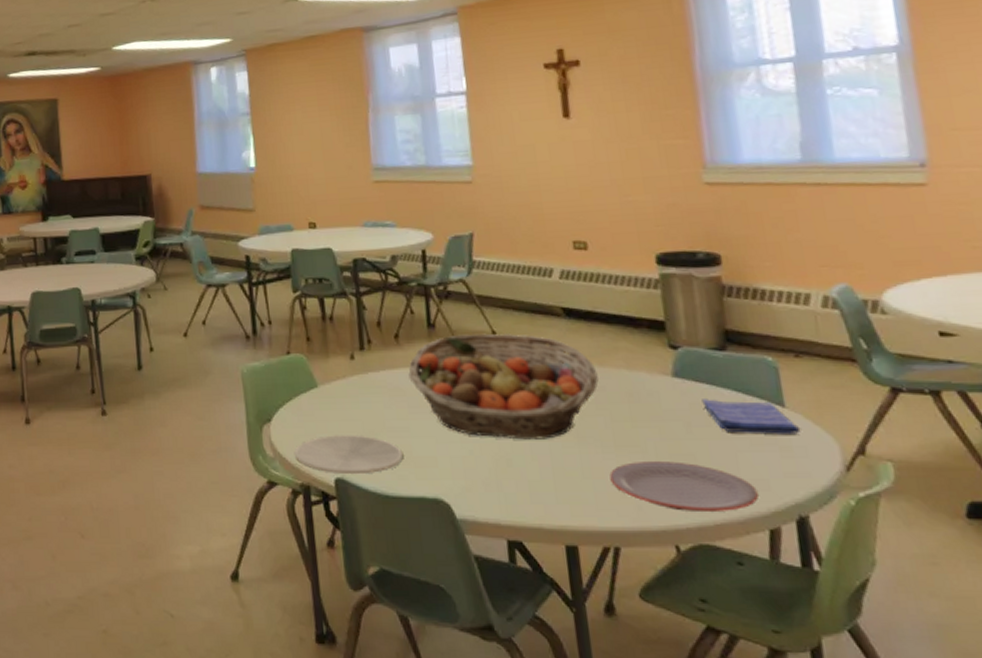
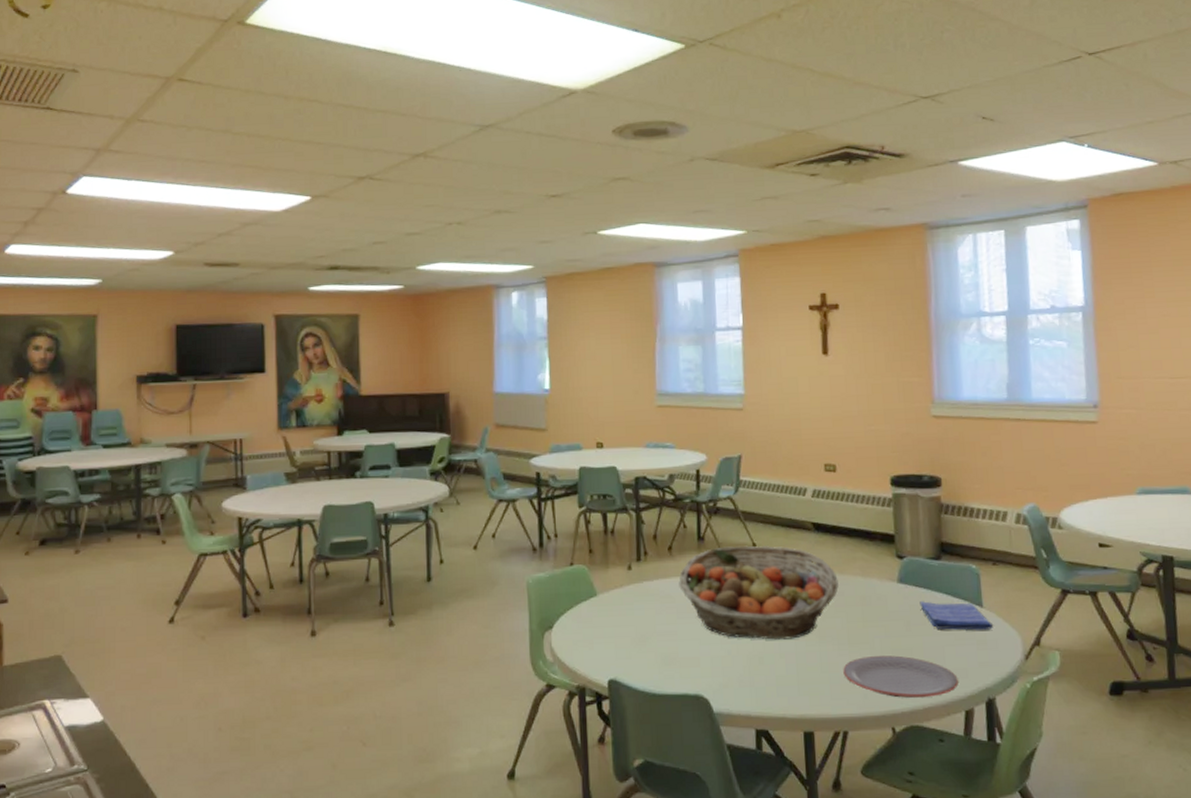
plate: present [295,435,404,475] -> none [573,639,671,676]

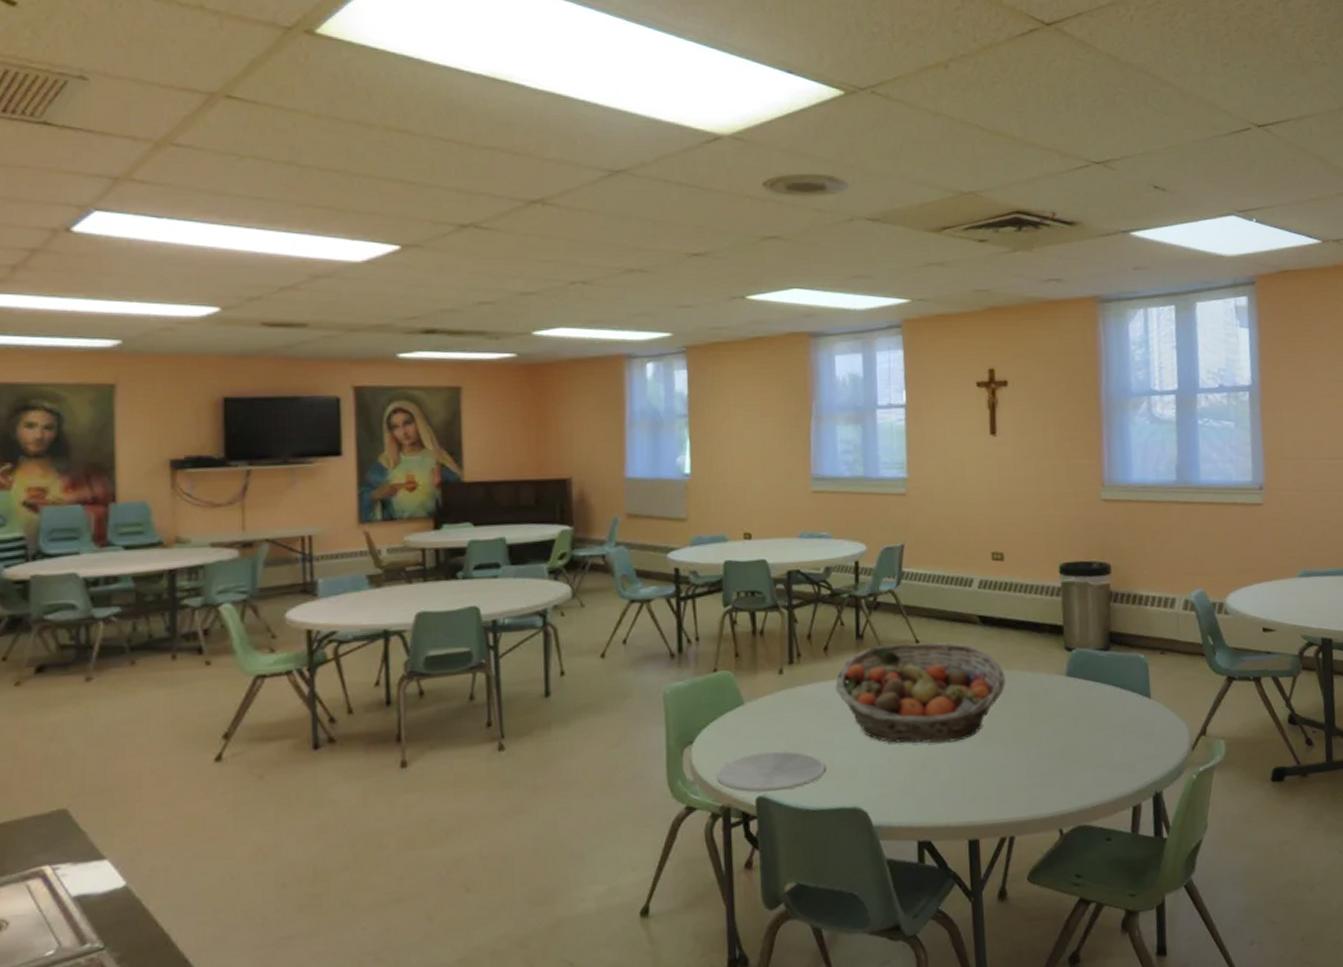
plate: none [573,639,671,676] -> present [716,751,826,793]
plate: present [843,655,958,699] -> none [1010,753,1126,798]
dish towel: present [919,601,994,630] -> none [1088,694,1161,723]

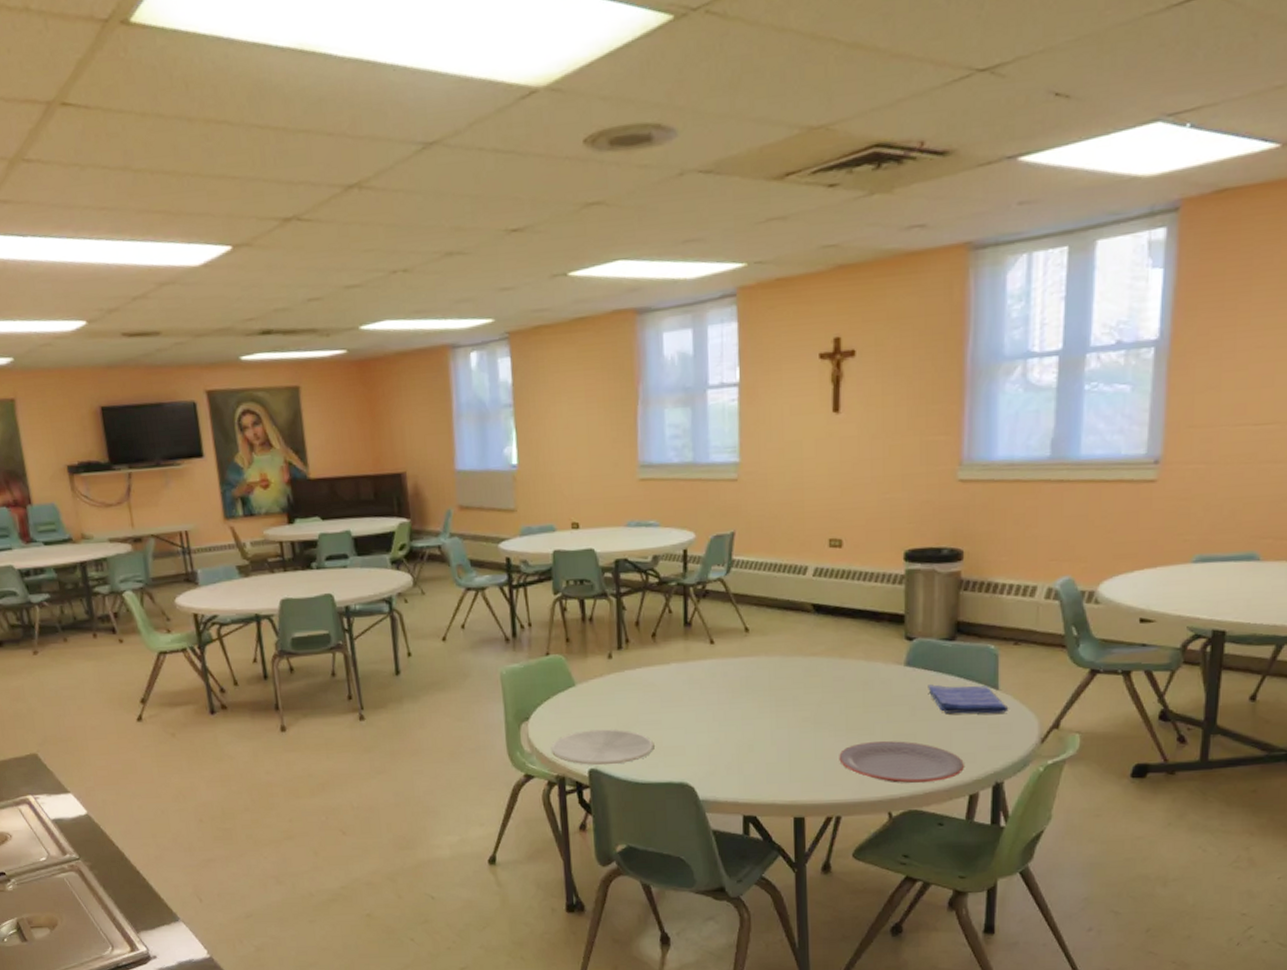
fruit basket: present [835,641,1006,744] -> none [663,629,839,727]
plate: none [1010,753,1126,798] -> present [839,740,964,784]
dish towel: none [1088,694,1161,723] -> present [928,684,1009,714]

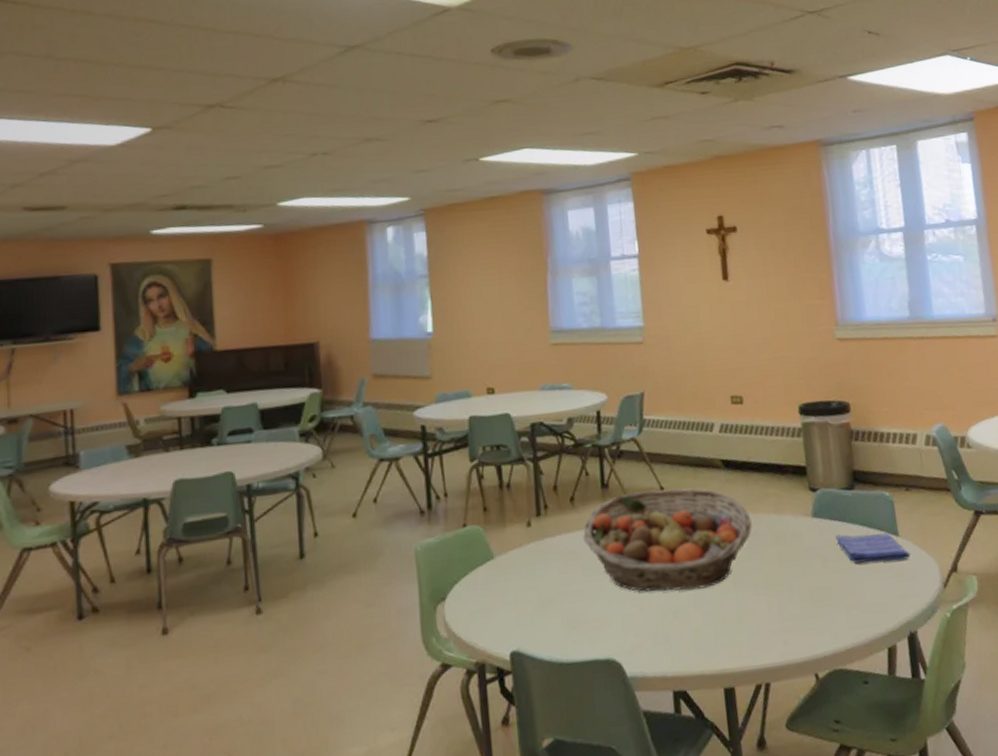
plate: present [551,729,655,766] -> none [470,604,578,648]
fruit basket: none [663,629,839,727] -> present [583,487,752,592]
plate: present [839,740,964,784] -> none [761,595,879,641]

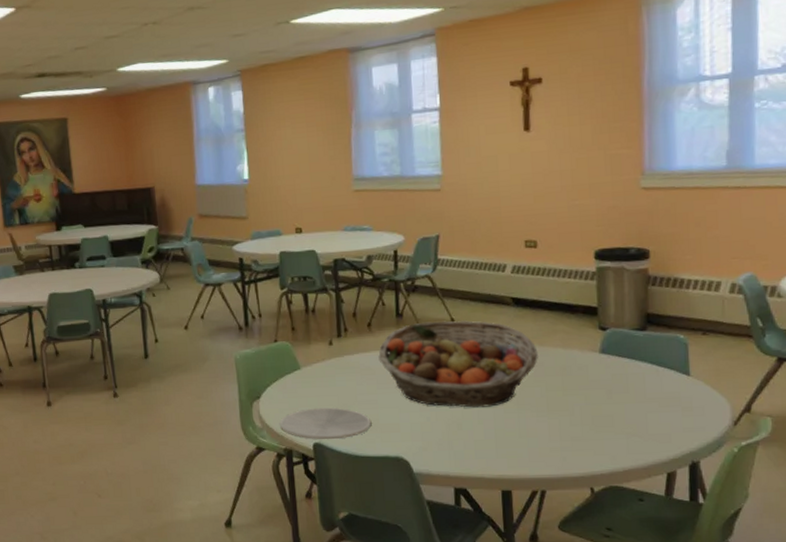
plate: none [470,604,578,648] -> present [280,407,372,440]
dish towel: present [835,533,911,564] -> none [622,370,701,398]

